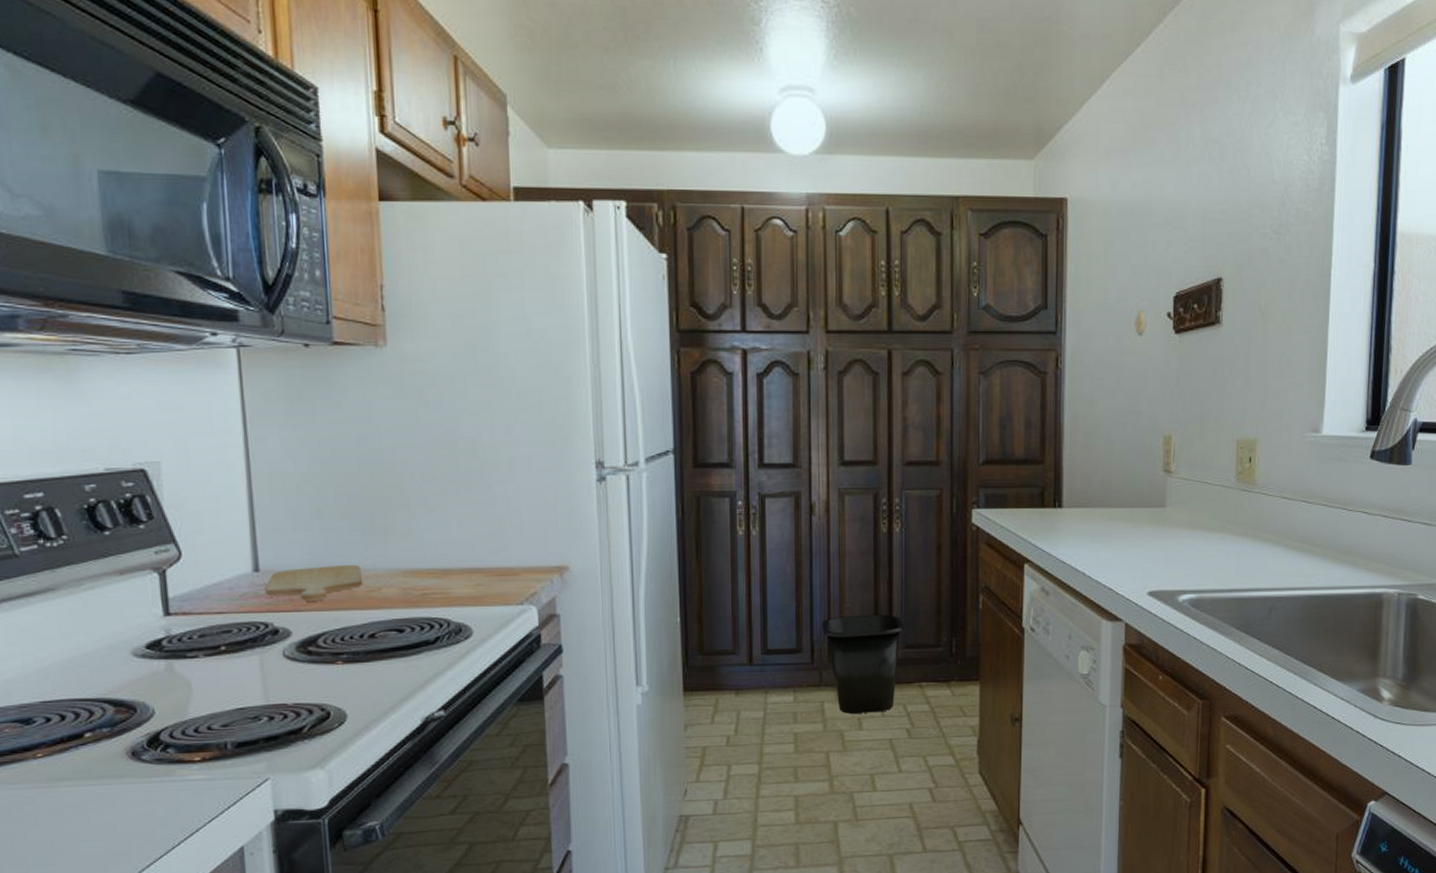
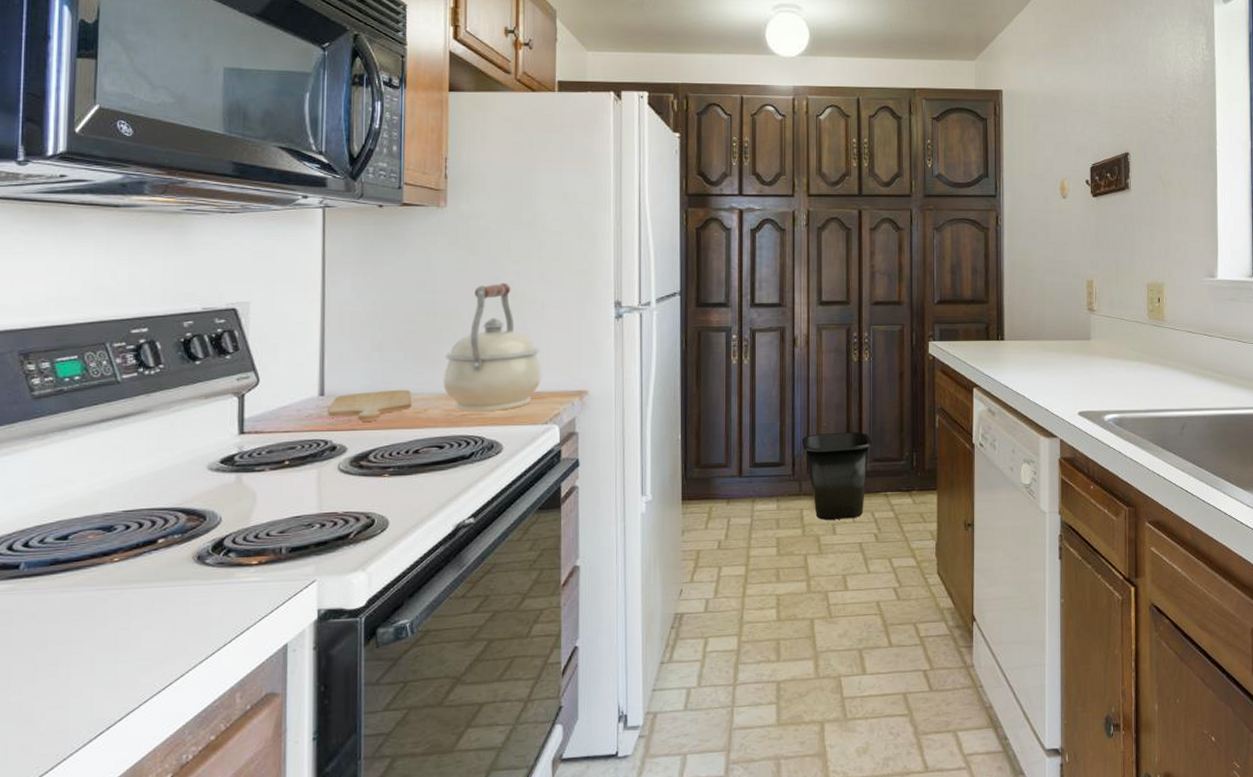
kettle: none [397,439,514,590] -> present [443,283,542,412]

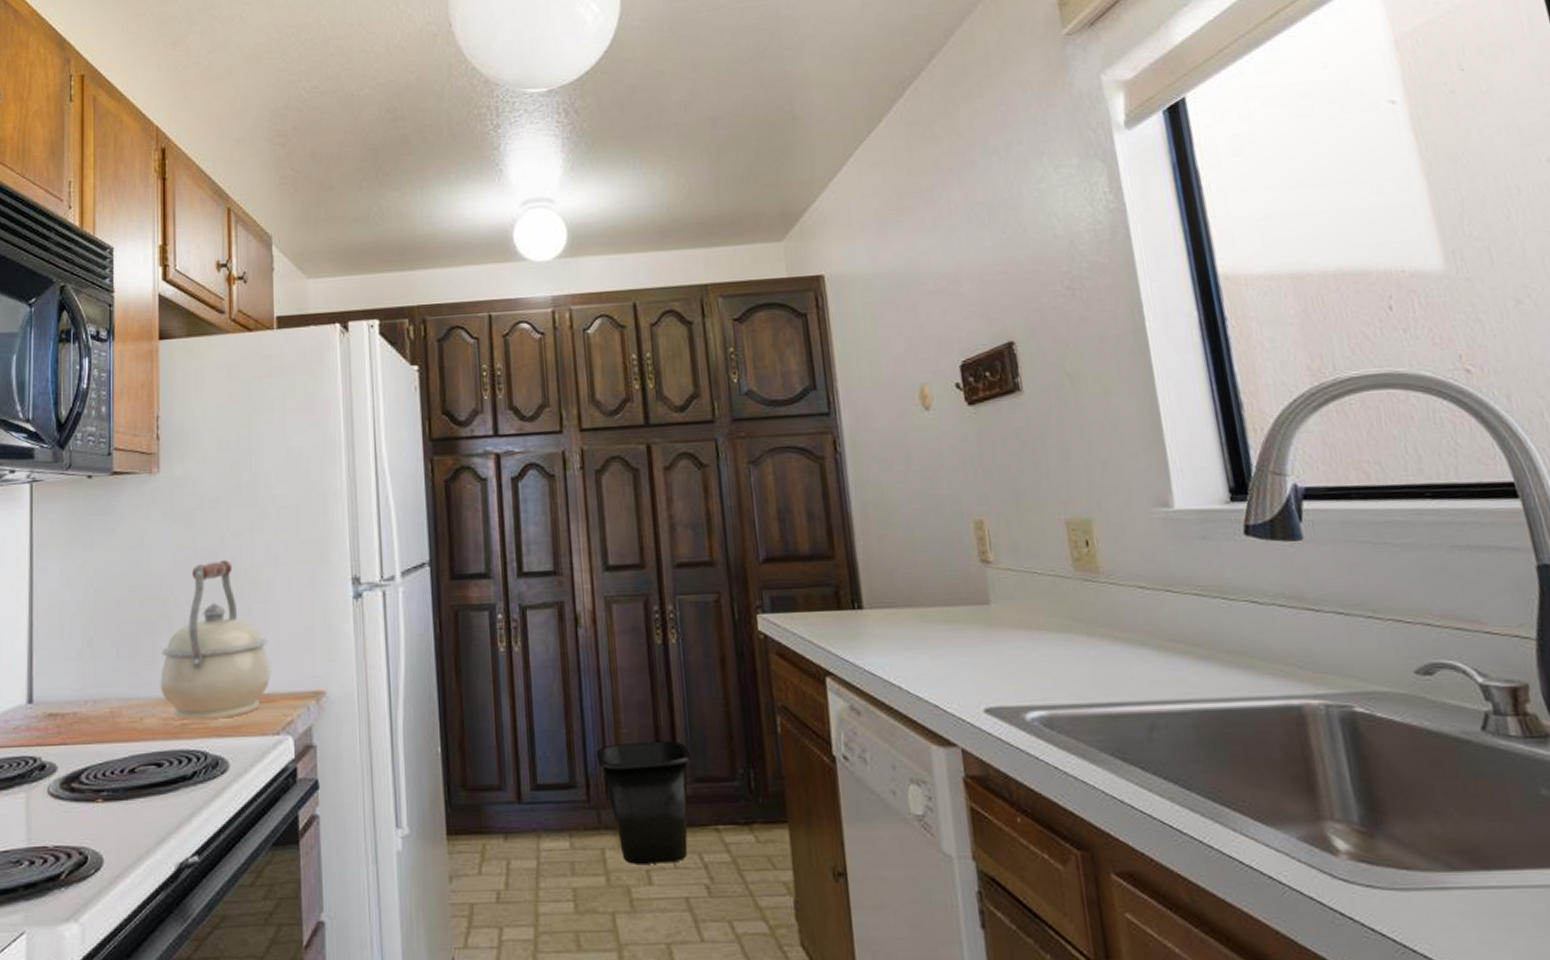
chopping board: present [328,389,412,422] -> none [37,693,127,734]

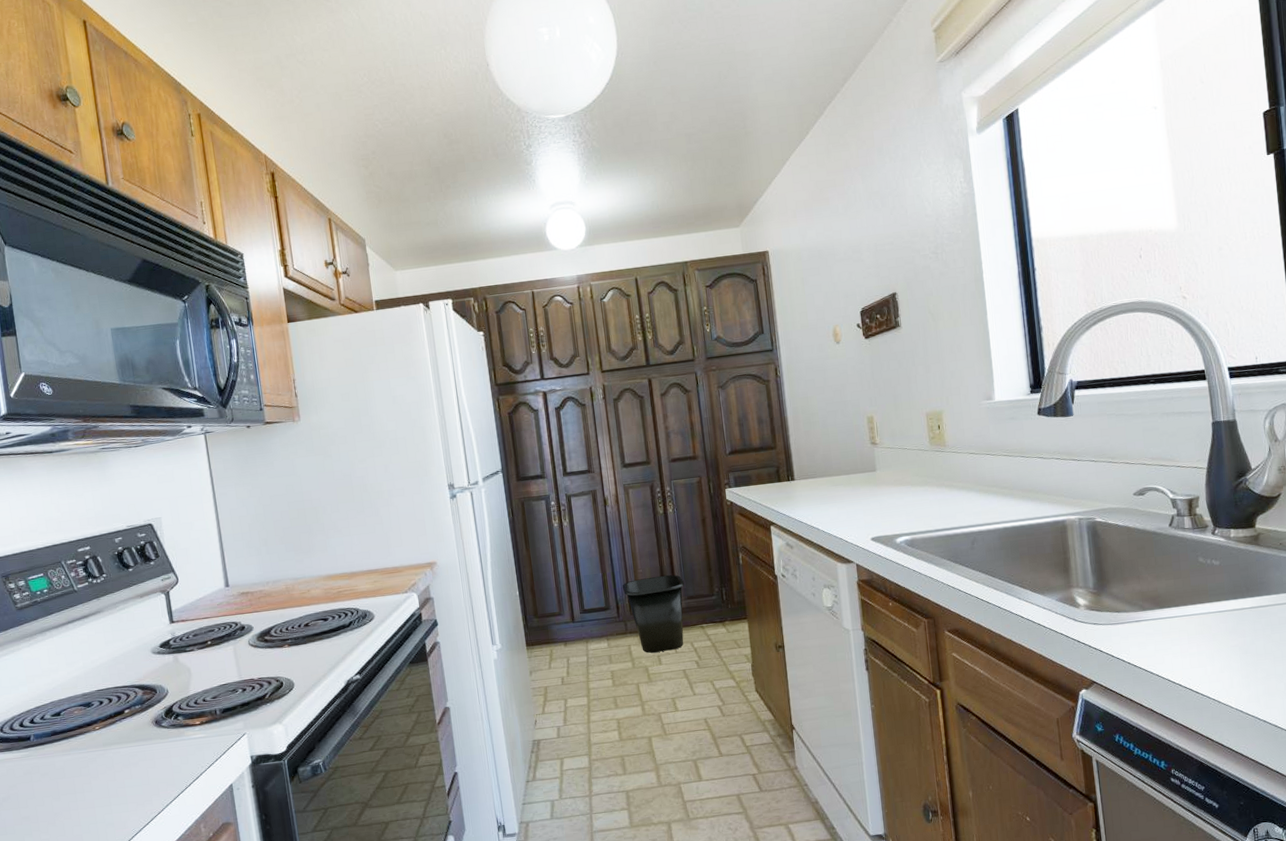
kettle: present [160,560,272,720] -> none [317,479,398,589]

